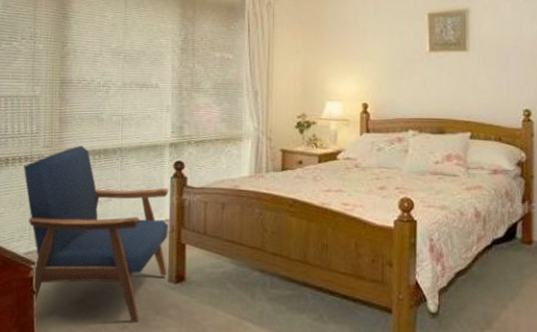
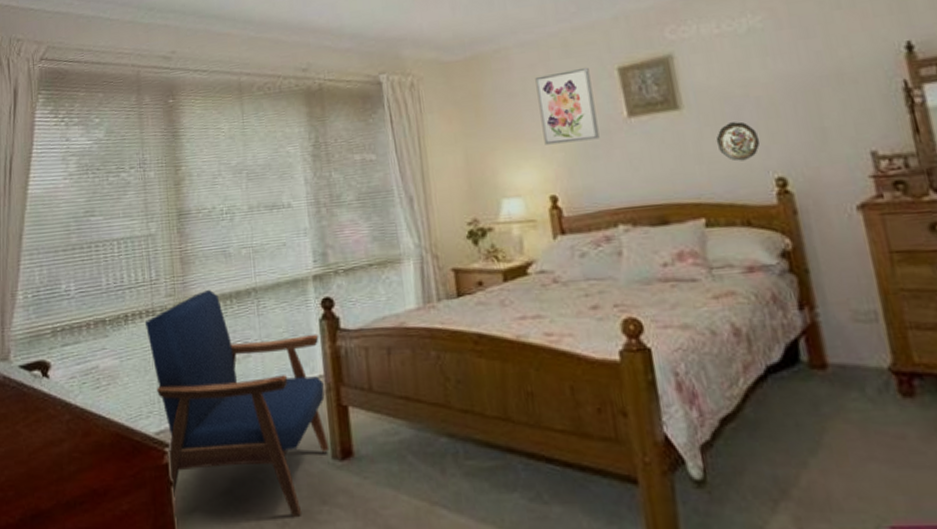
wall art: none [365,9,407,65] -> present [535,67,600,145]
decorative plate: none [488,66,518,94] -> present [716,121,761,162]

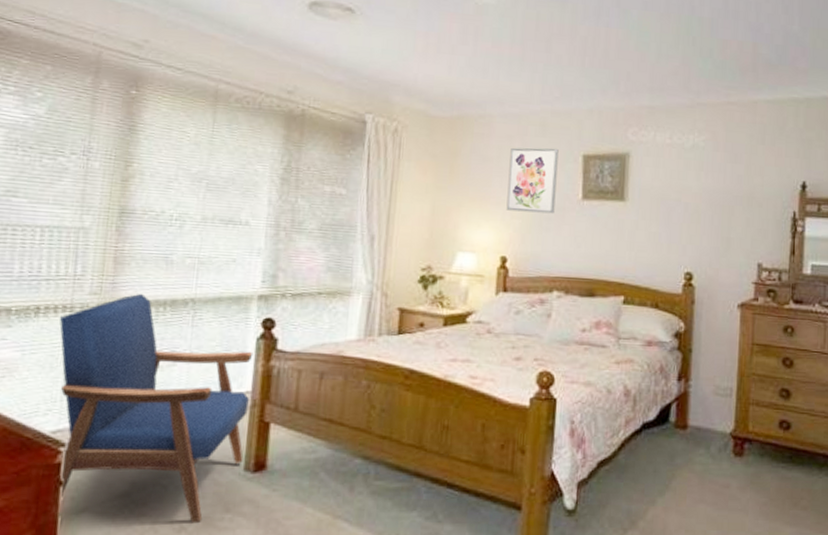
decorative plate: present [716,121,761,162] -> none [647,220,681,254]

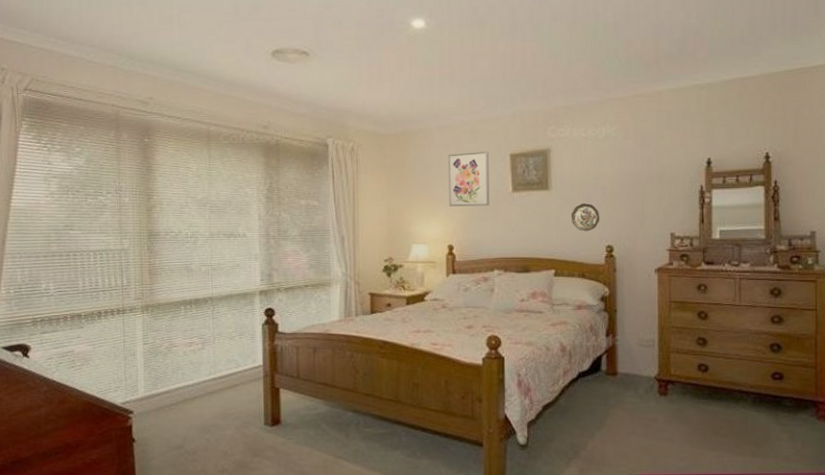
armchair: present [59,293,253,524] -> none [117,296,263,466]
decorative plate: none [647,220,681,254] -> present [571,203,600,232]

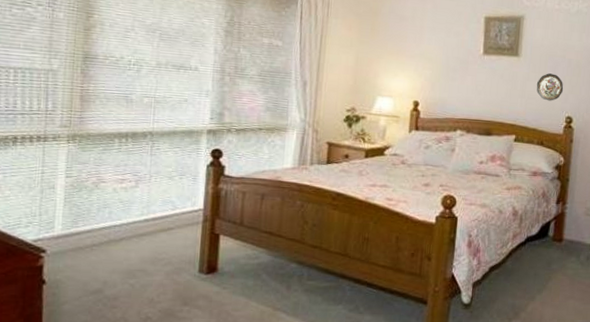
wall art: present [448,151,490,207] -> none [419,9,464,66]

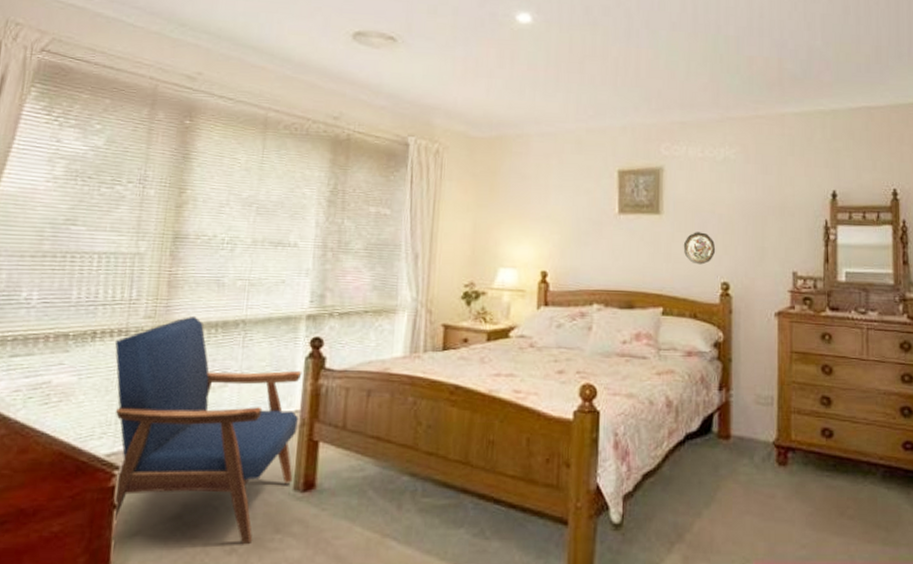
armchair: none [35,126,204,314] -> present [114,315,302,545]

